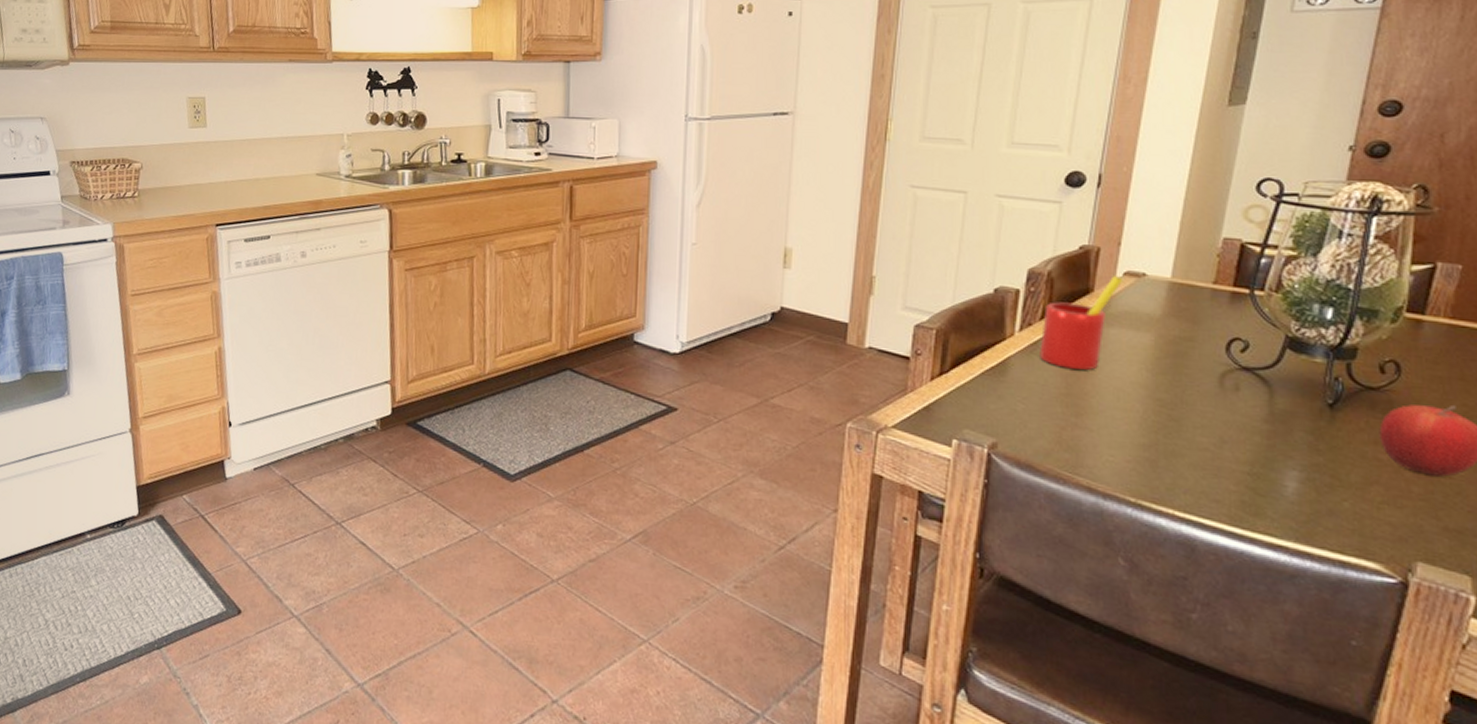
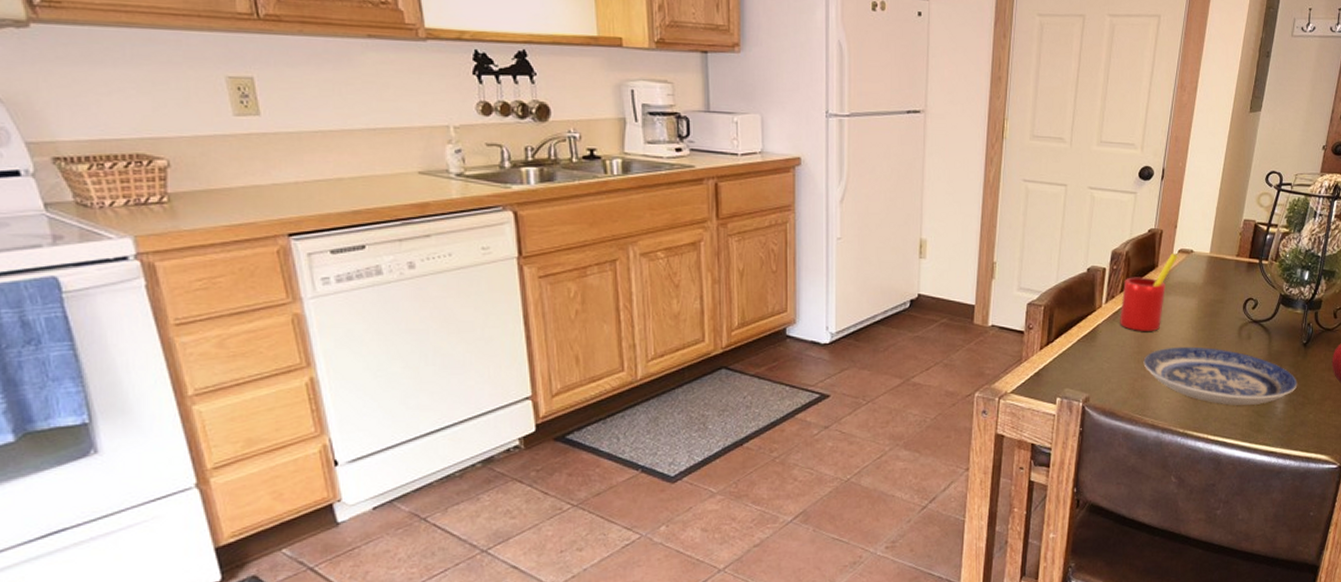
plate: none [1074,391,1321,479] -> present [1143,346,1298,405]

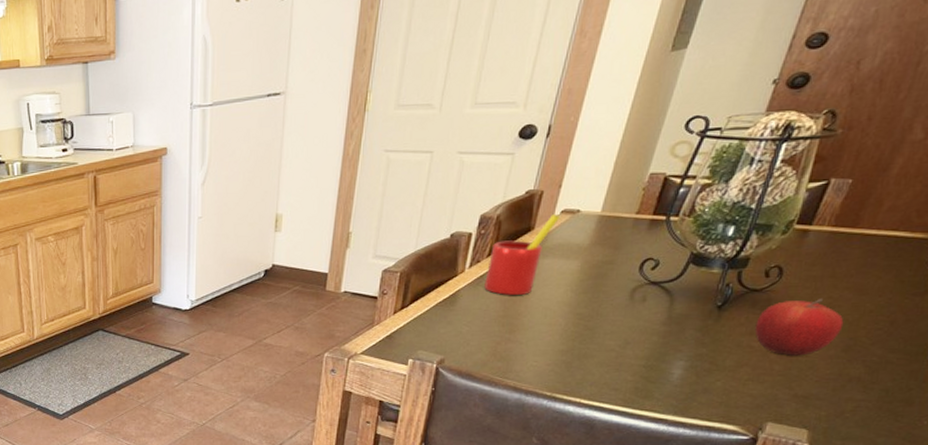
plate: present [1143,346,1298,405] -> none [509,310,704,370]

